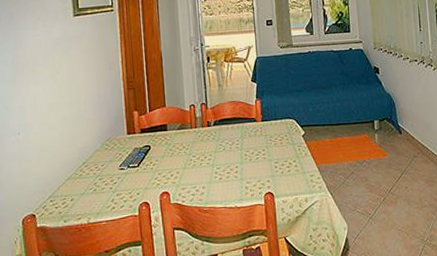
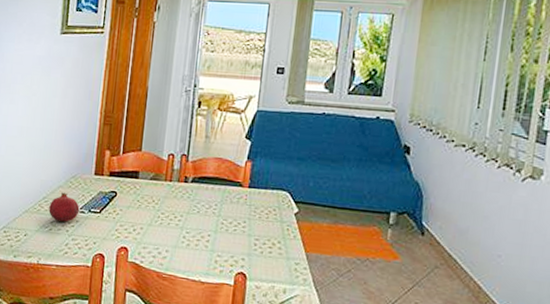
fruit: none [90,154,119,182] -> present [49,192,80,222]

